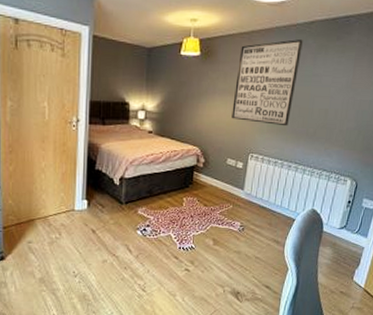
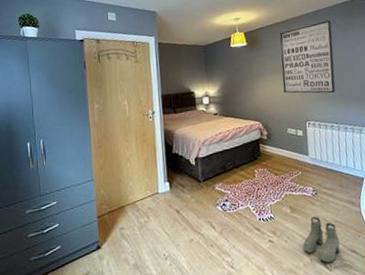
boots: none [218,252,256,295] -> present [302,217,341,263]

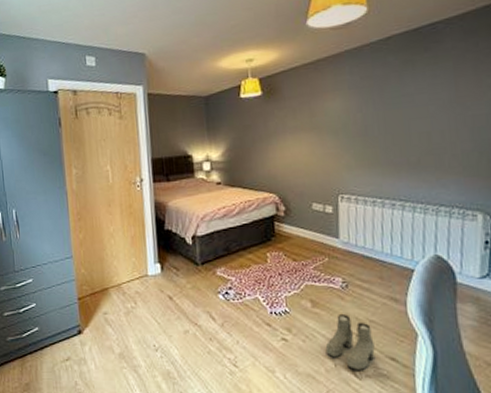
wall art: present [279,20,336,94] -> none [307,59,383,159]

